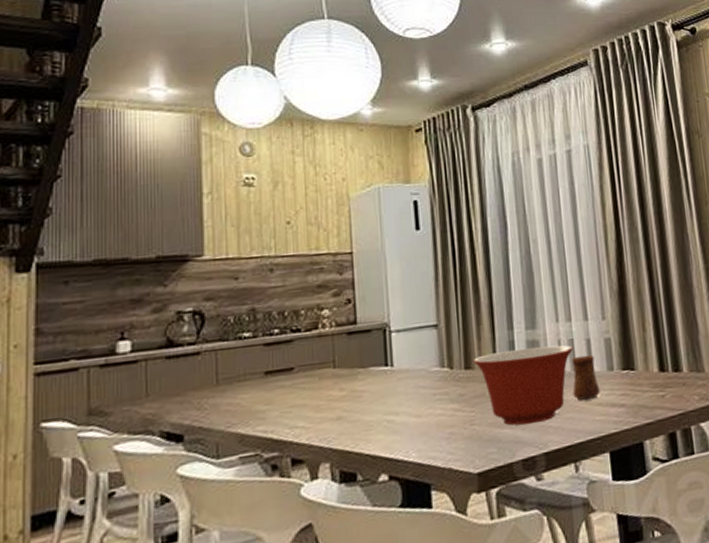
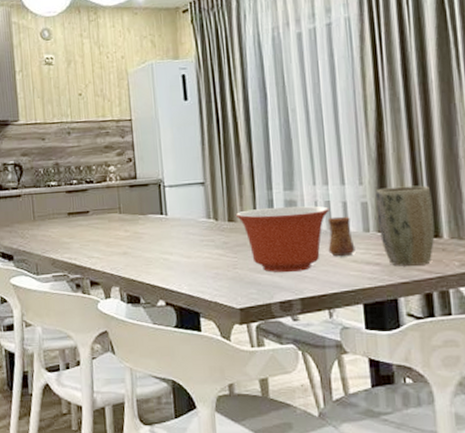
plant pot: none [618,317,676,406] -> present [375,185,435,266]

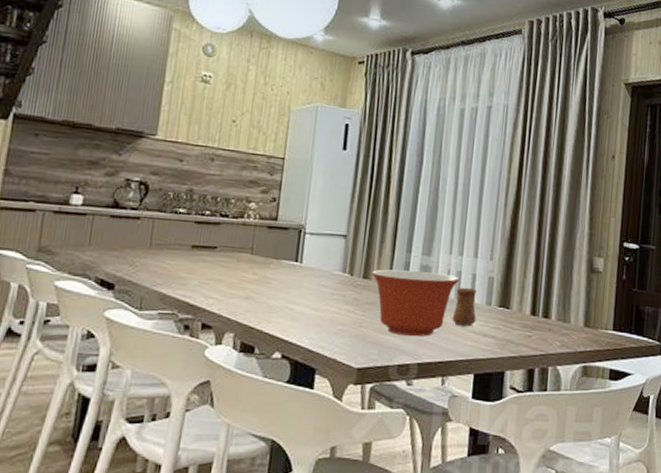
plant pot: present [375,185,435,266] -> none [499,266,549,342]

